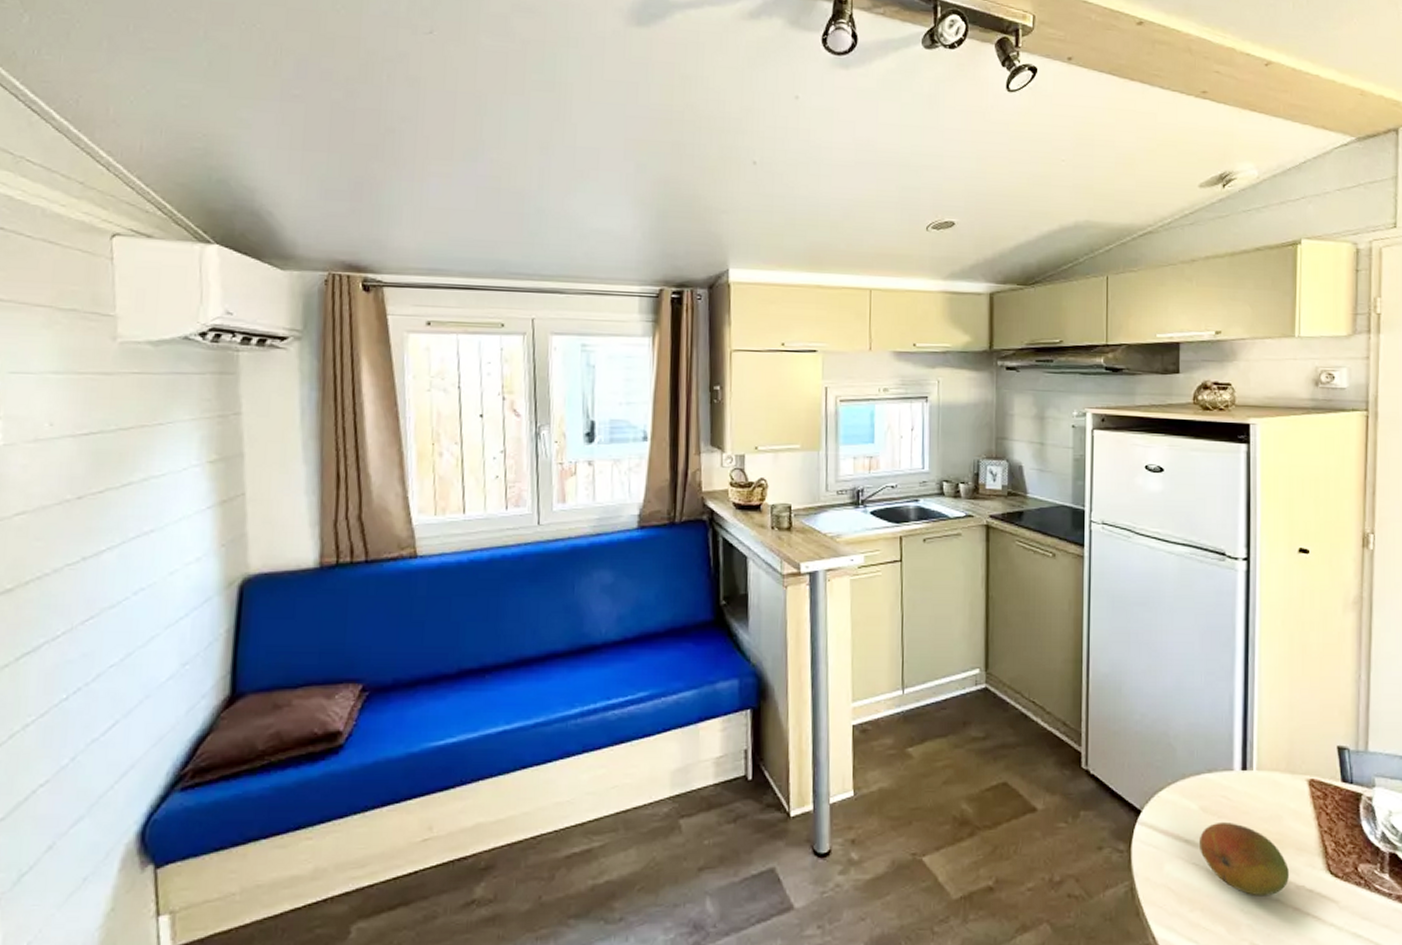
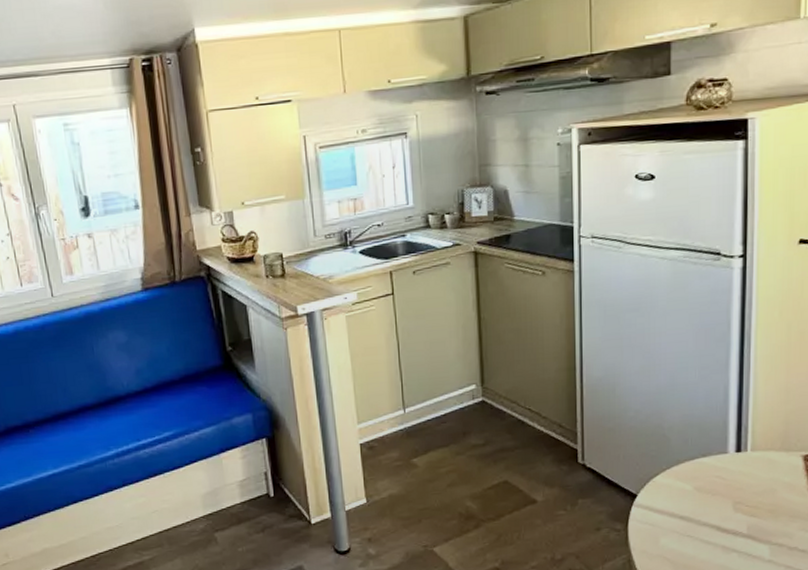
fruit: present [1198,821,1290,897] -> none [693,498,783,559]

